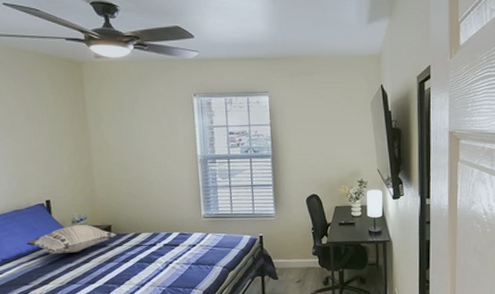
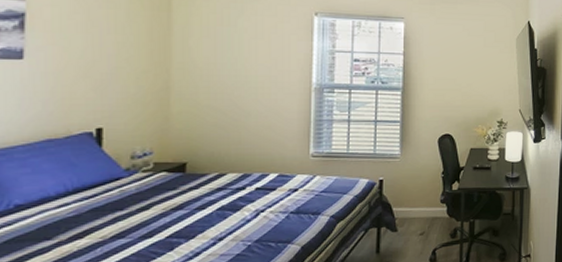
decorative pillow: present [26,225,116,254] -> none [57,161,192,198]

